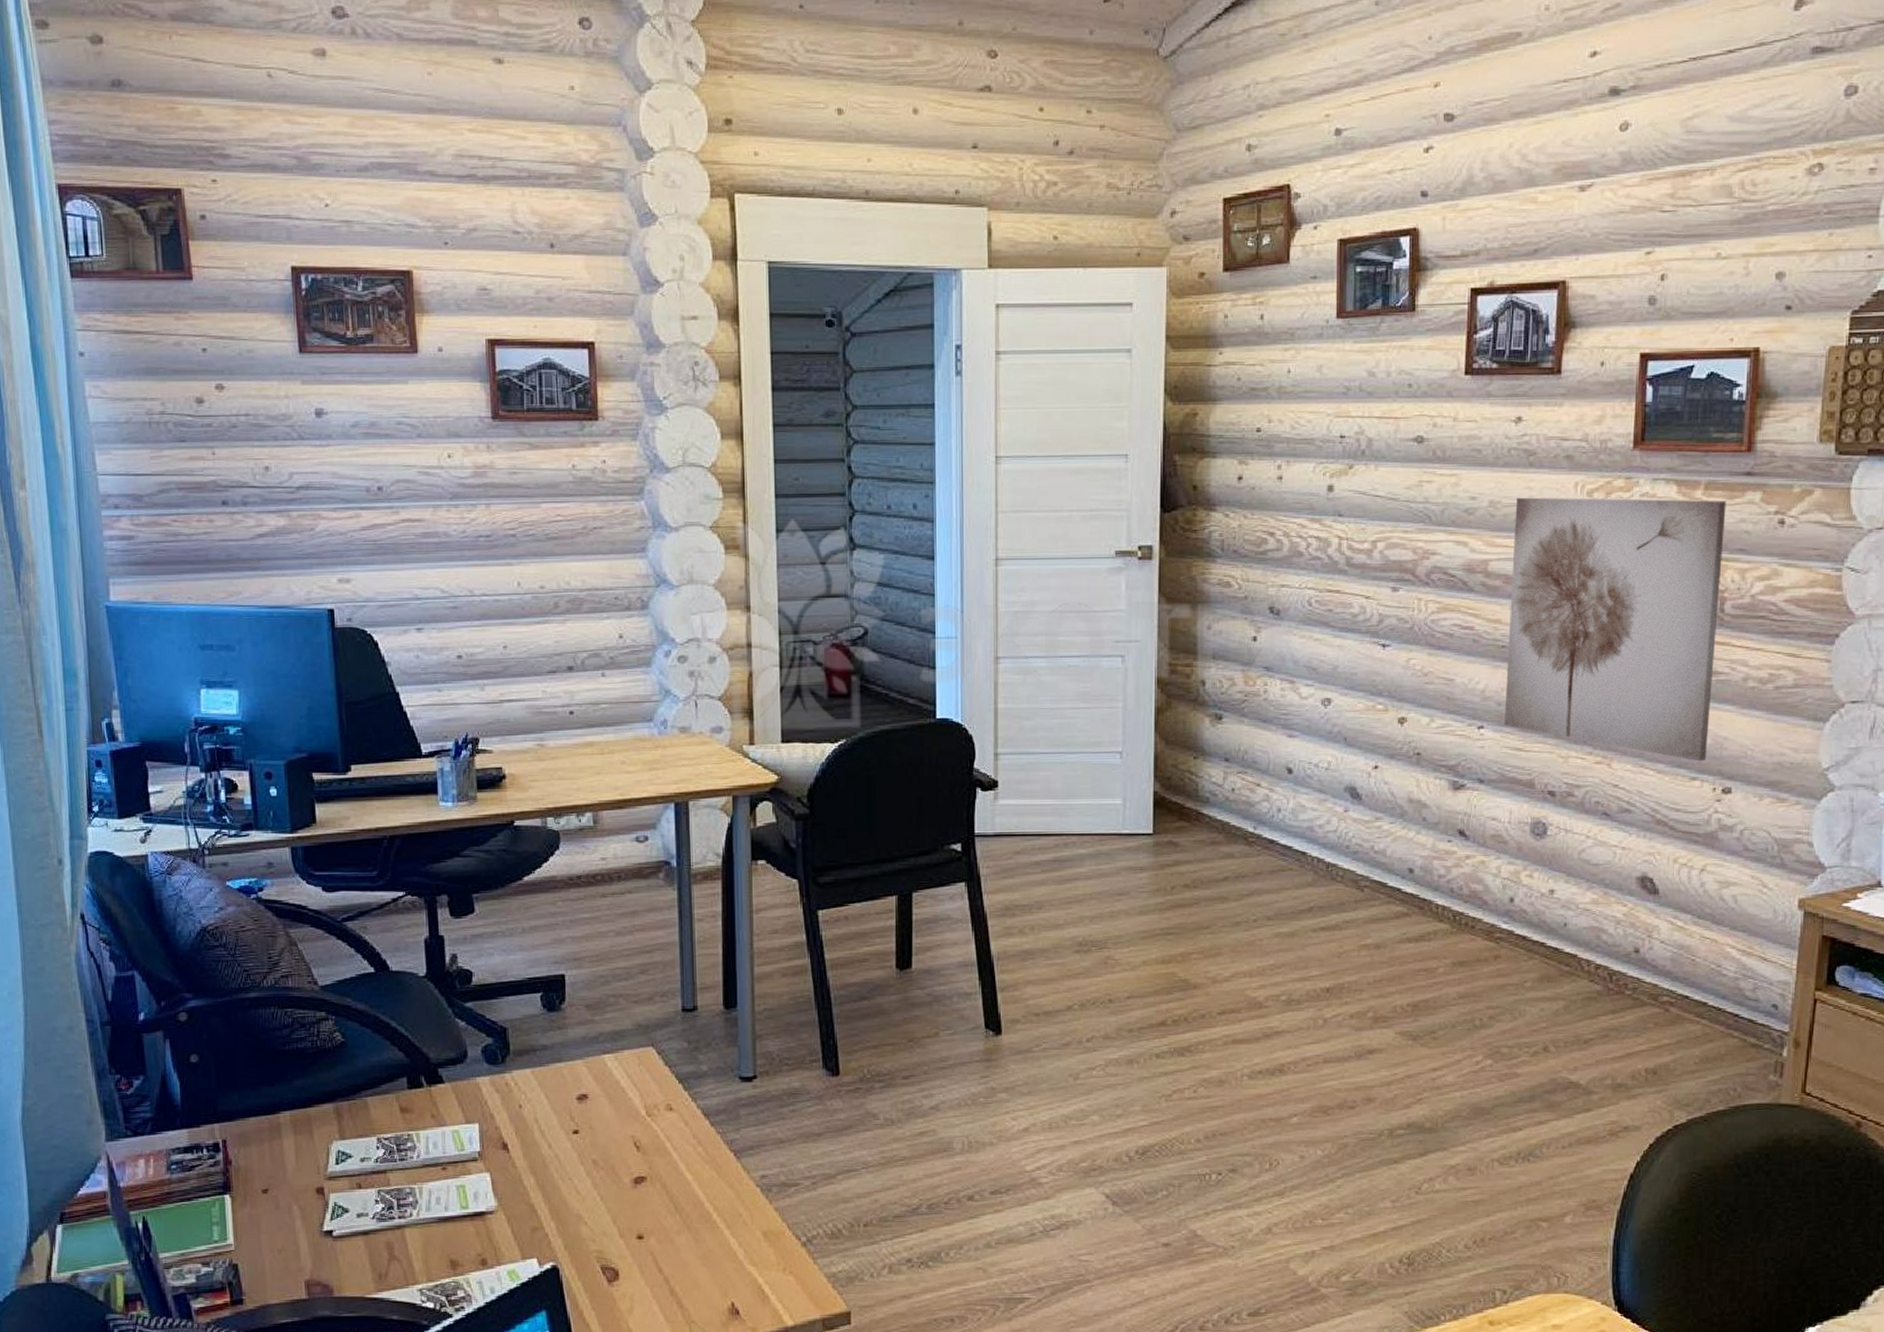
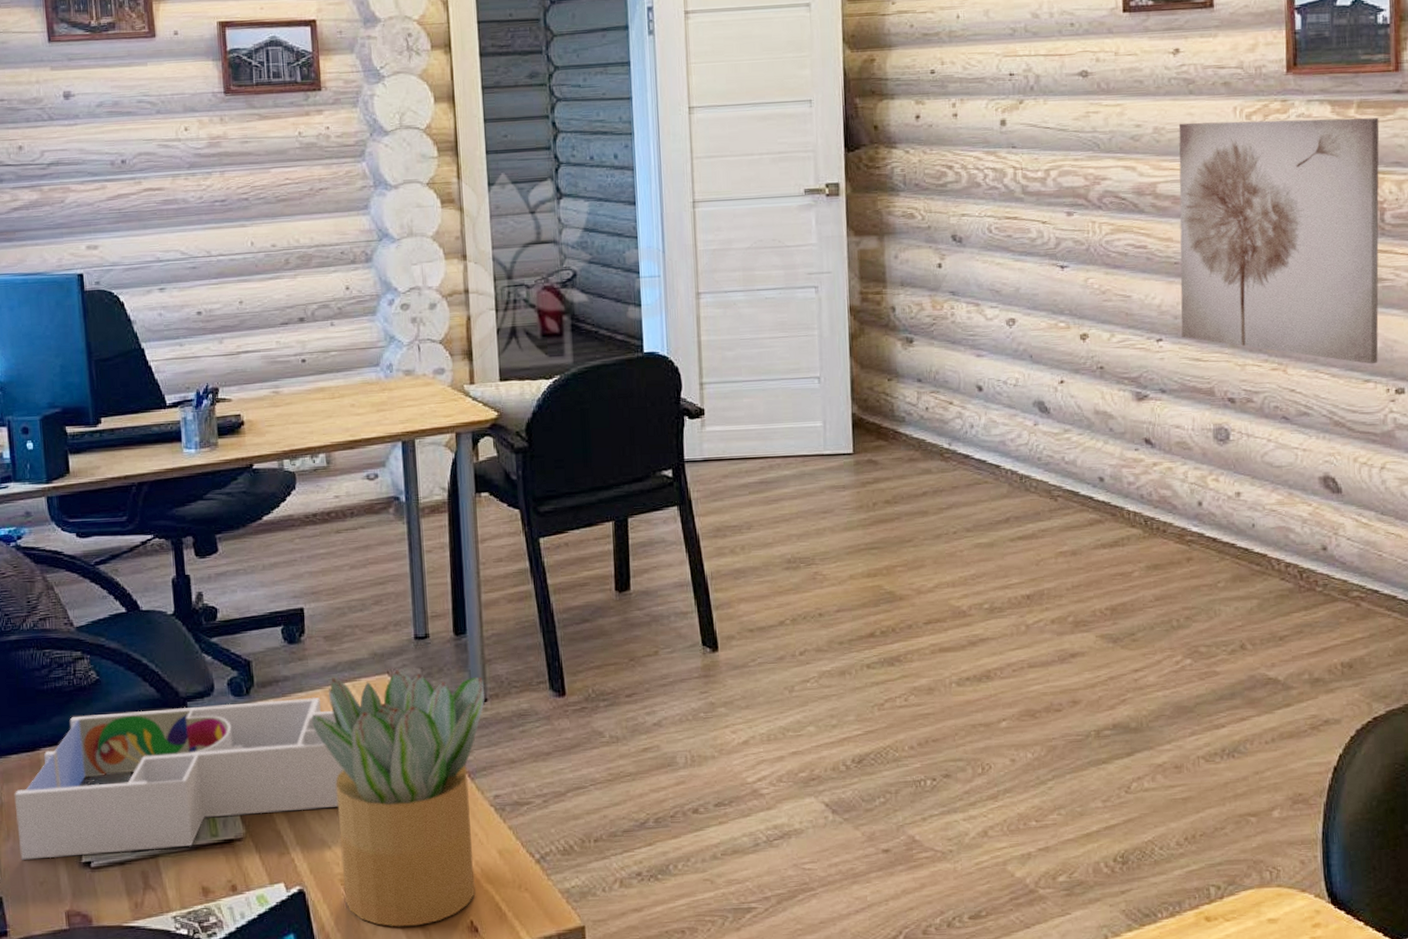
desk organizer: none [252,1067,602,1227] -> present [14,697,343,860]
potted plant: none [570,1042,755,1307] -> present [311,670,486,927]

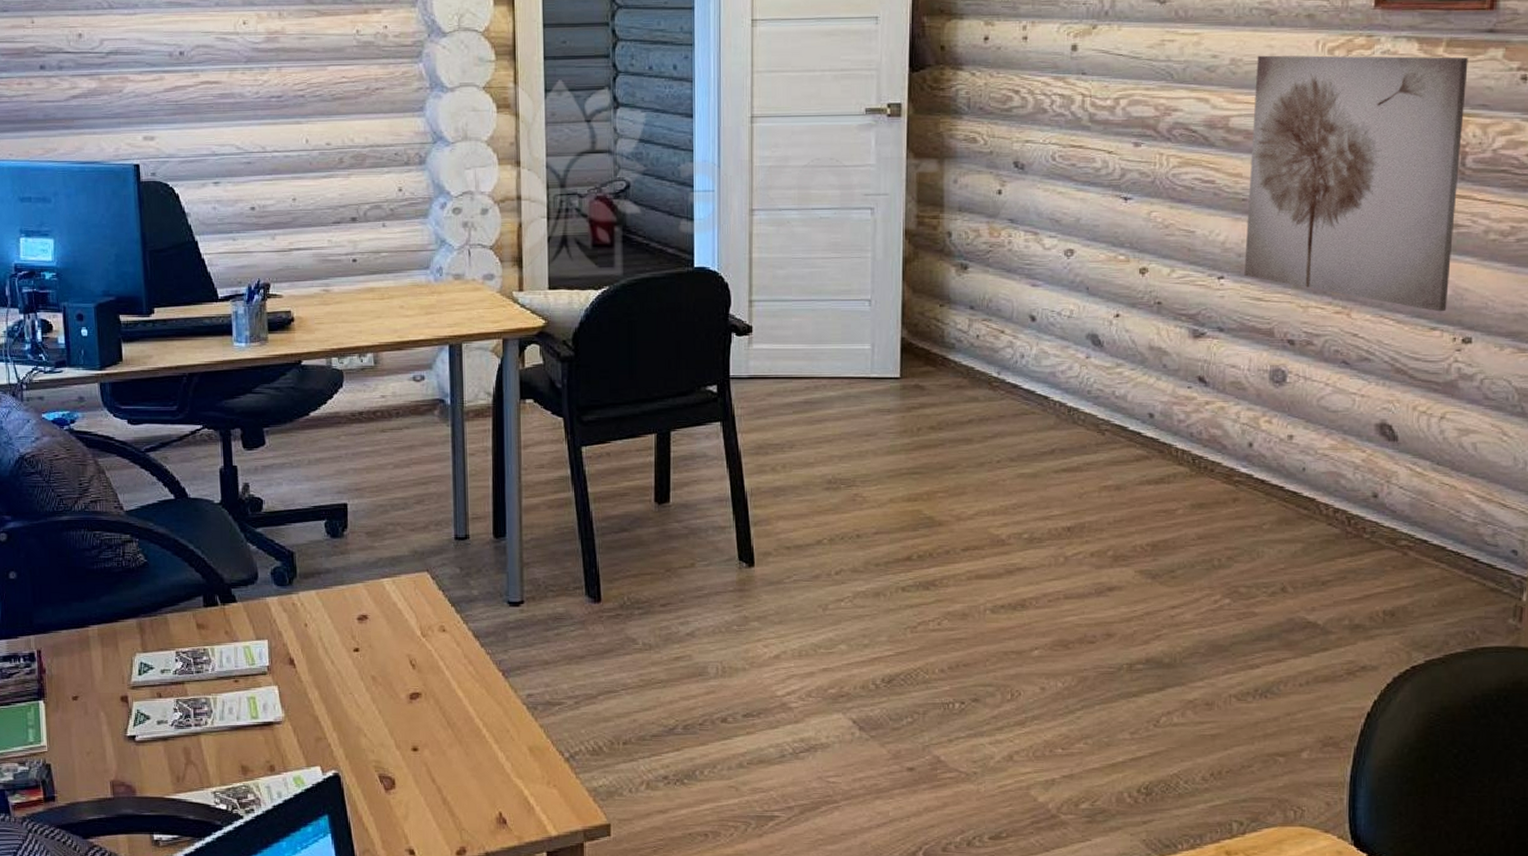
desk organizer: present [14,697,343,860] -> none [63,590,381,731]
potted plant: present [311,670,486,927] -> none [352,568,522,815]

